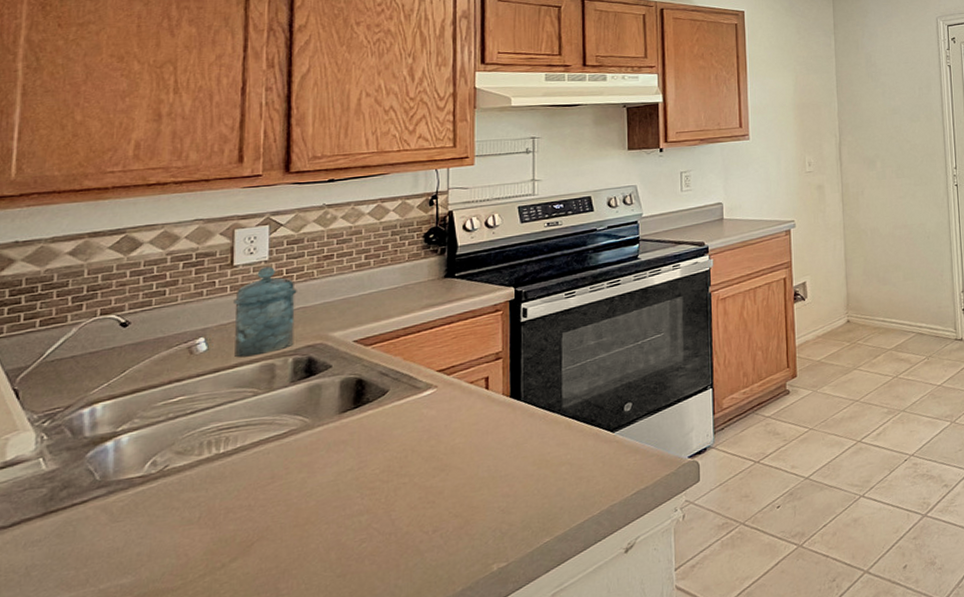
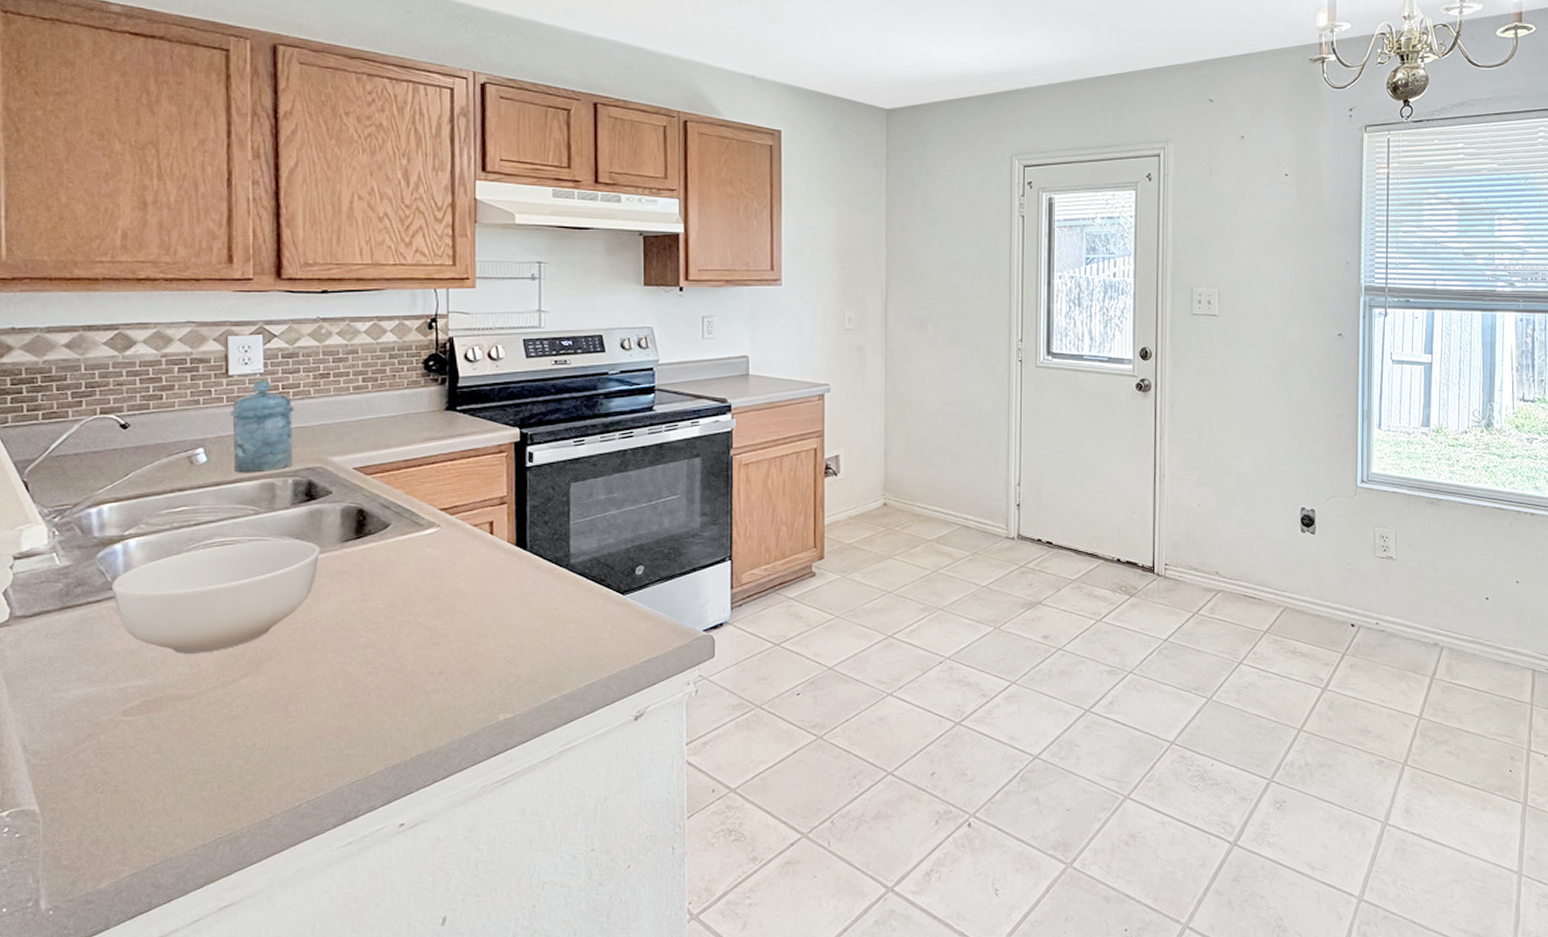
bowl: none [99,416,318,546] -> present [111,540,320,654]

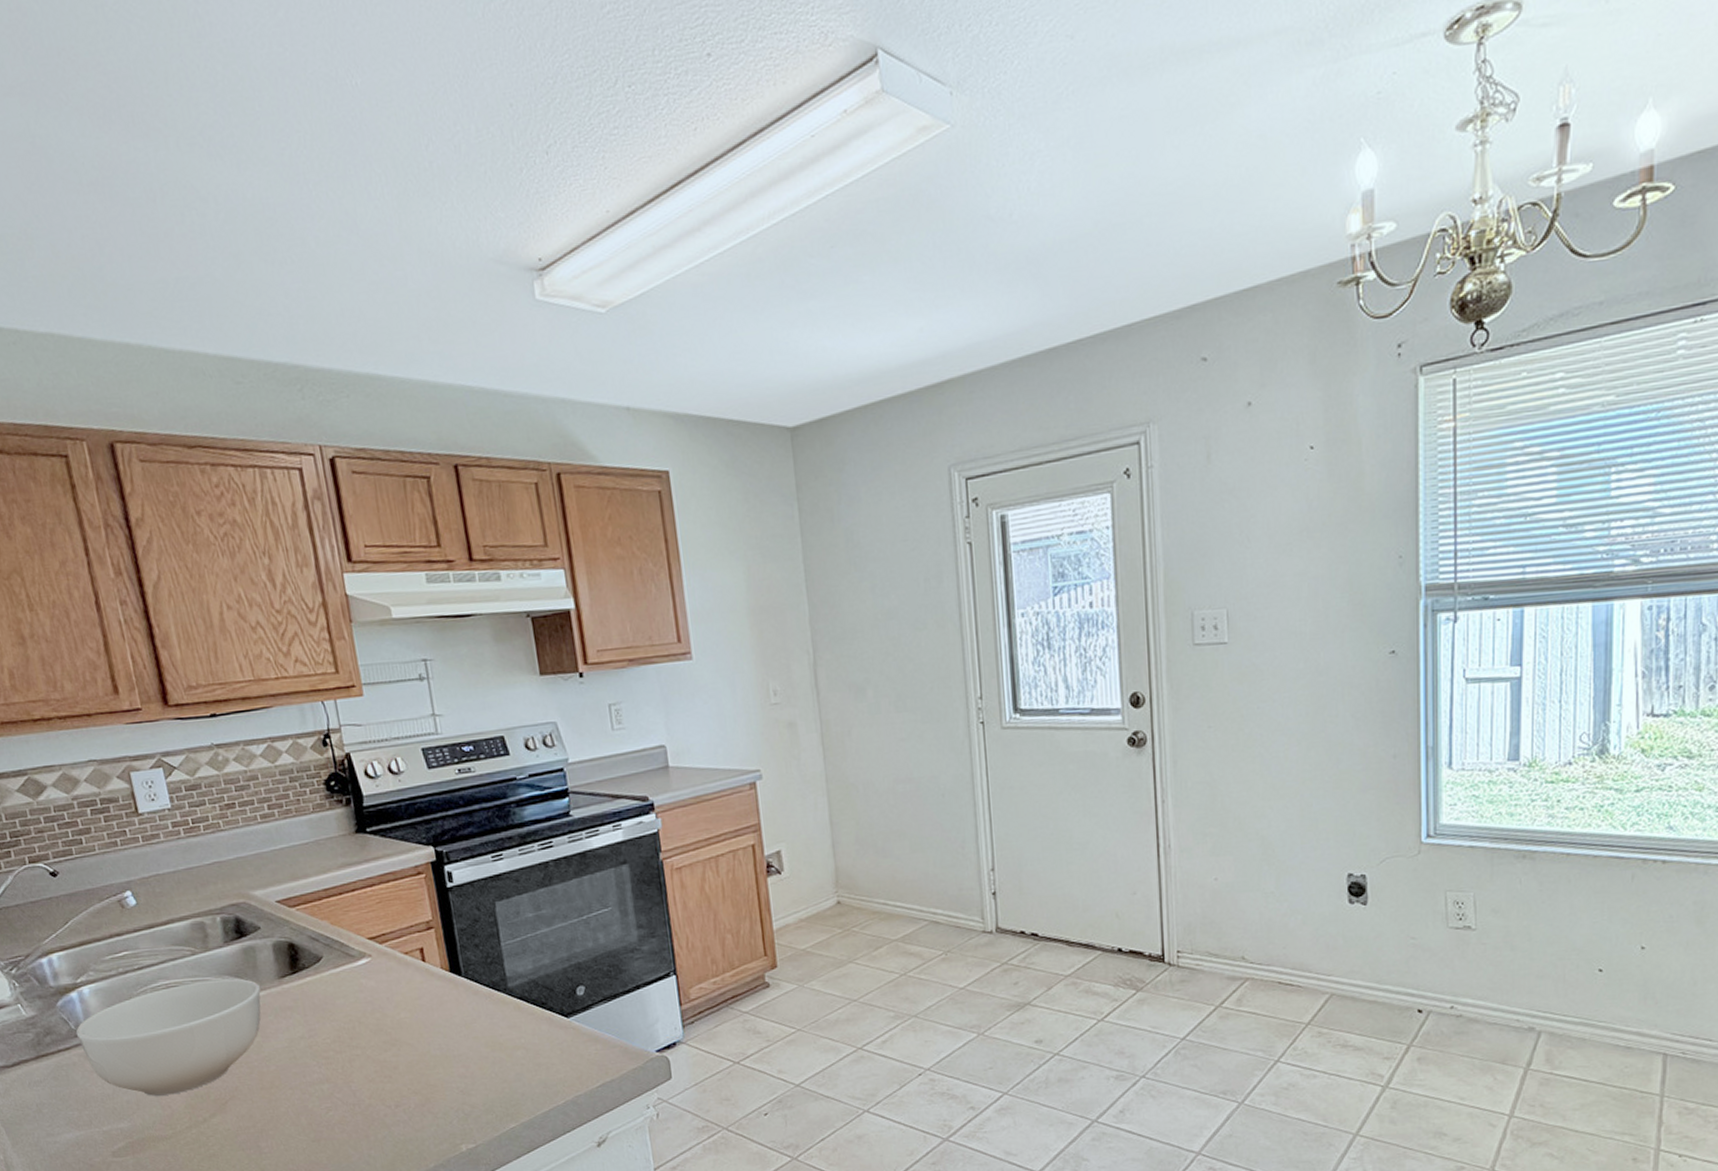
canister: present [230,380,294,473] -> none [148,815,218,914]

